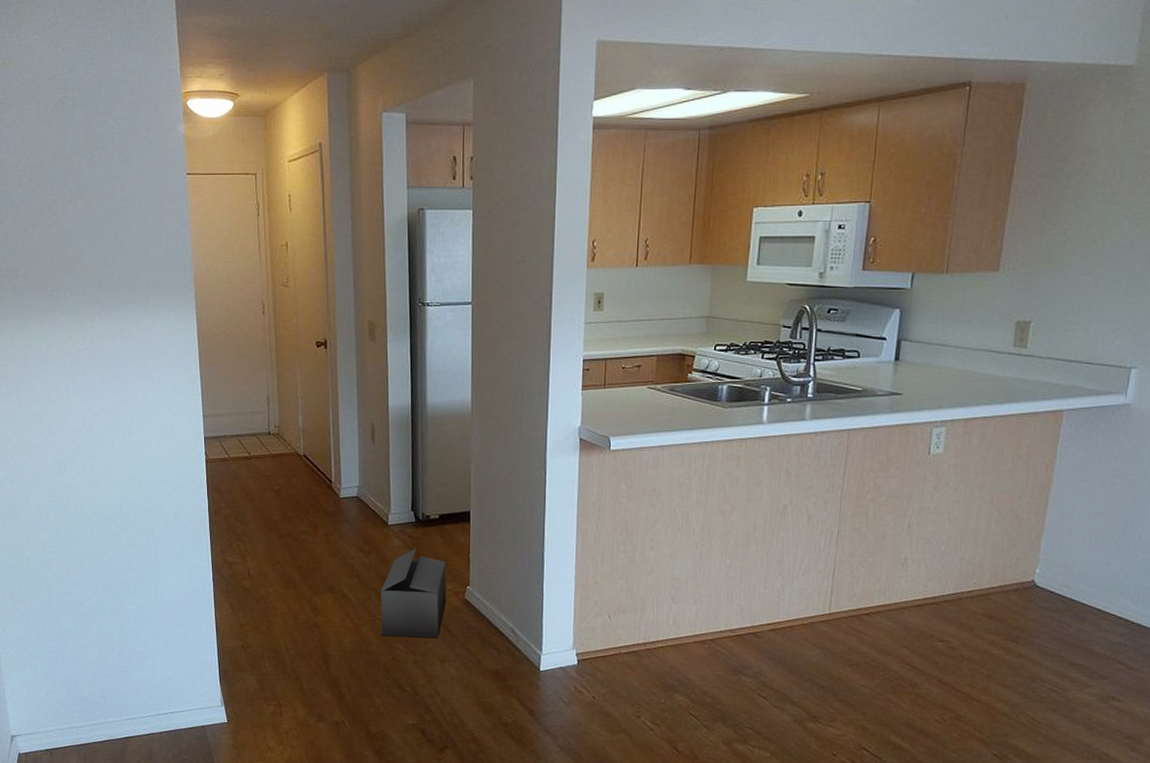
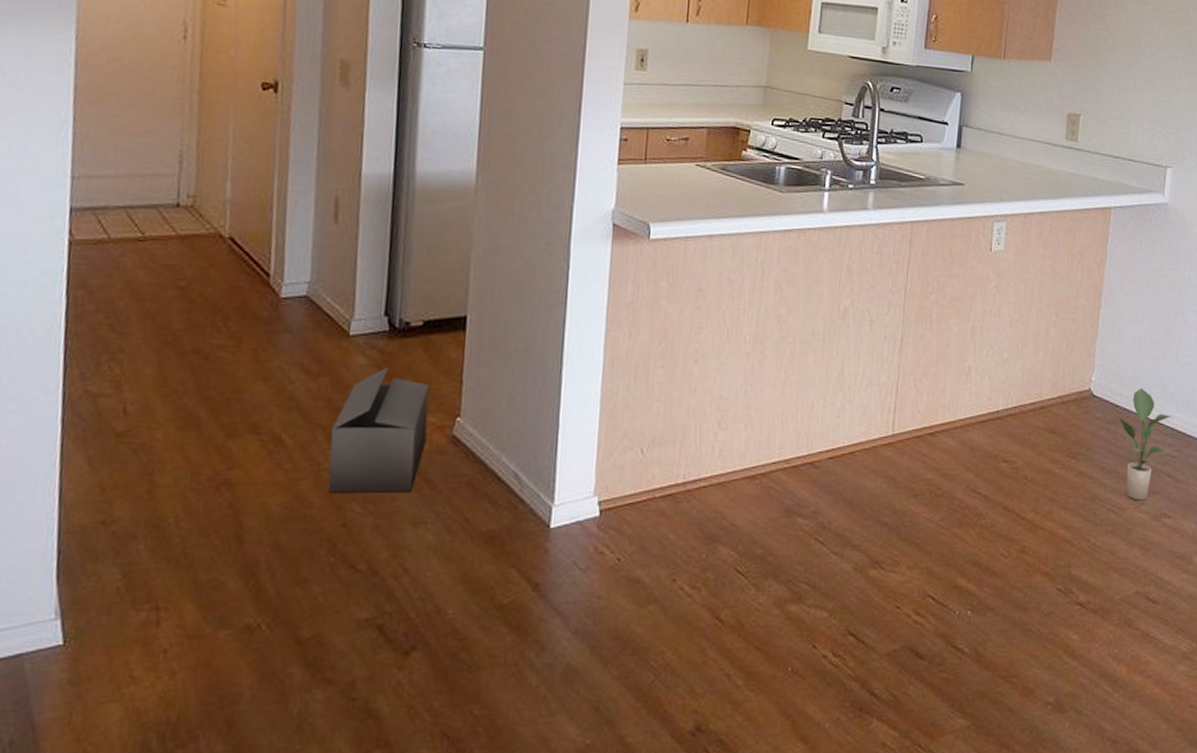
potted plant: none [1065,580,1125,684] -> present [1119,387,1171,501]

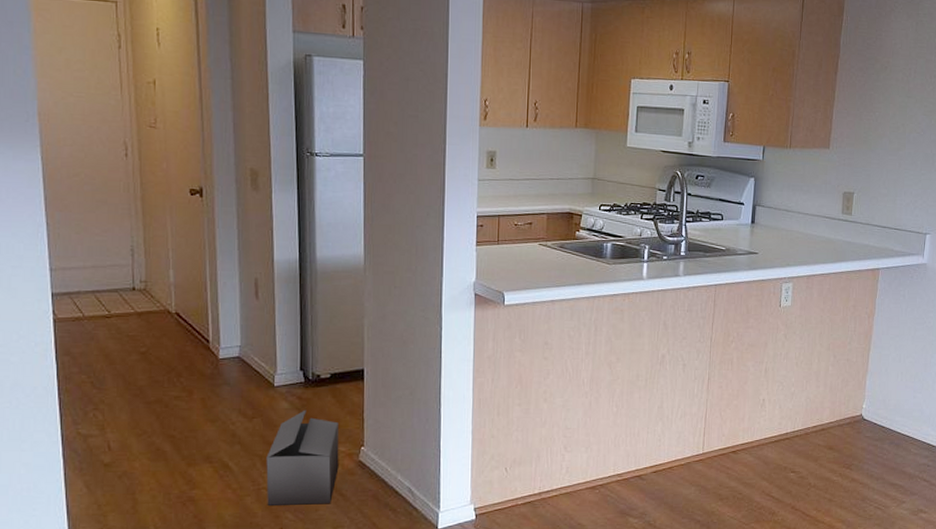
potted plant: present [1119,387,1171,501] -> none [885,412,927,500]

